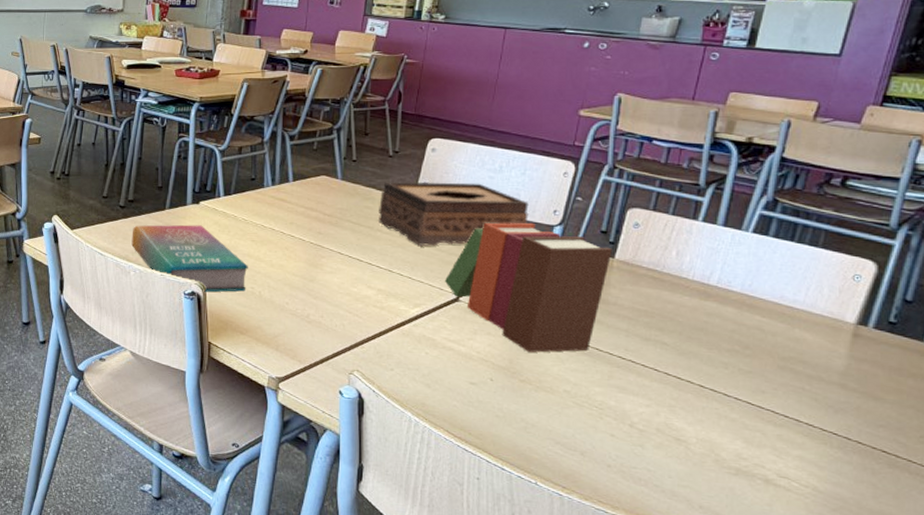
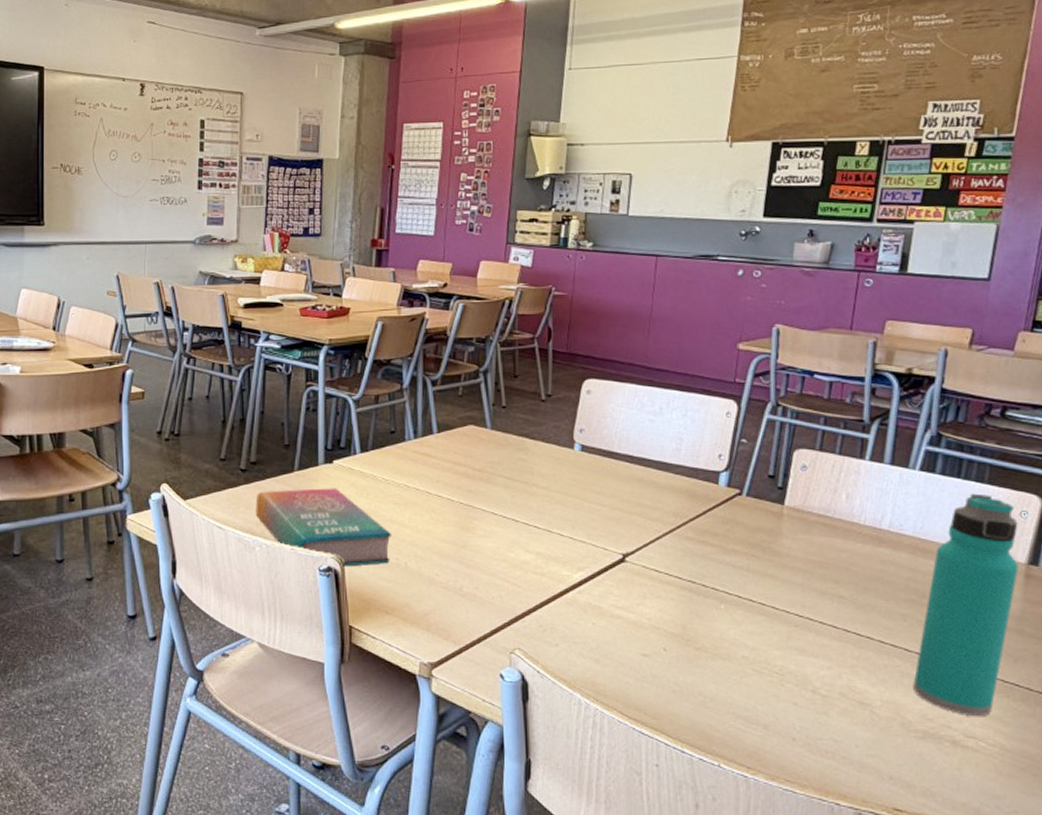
tissue box: present [379,182,529,247] -> none [533,427,693,502]
books: present [445,222,612,353] -> none [609,469,782,615]
water bottle: none [730,256,850,459] -> present [913,493,1019,716]

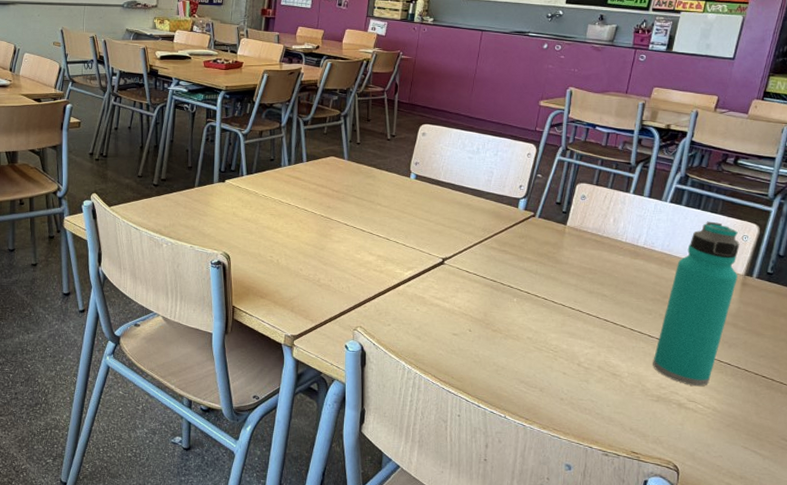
book: present [255,488,391,567] -> none [164,201,267,261]

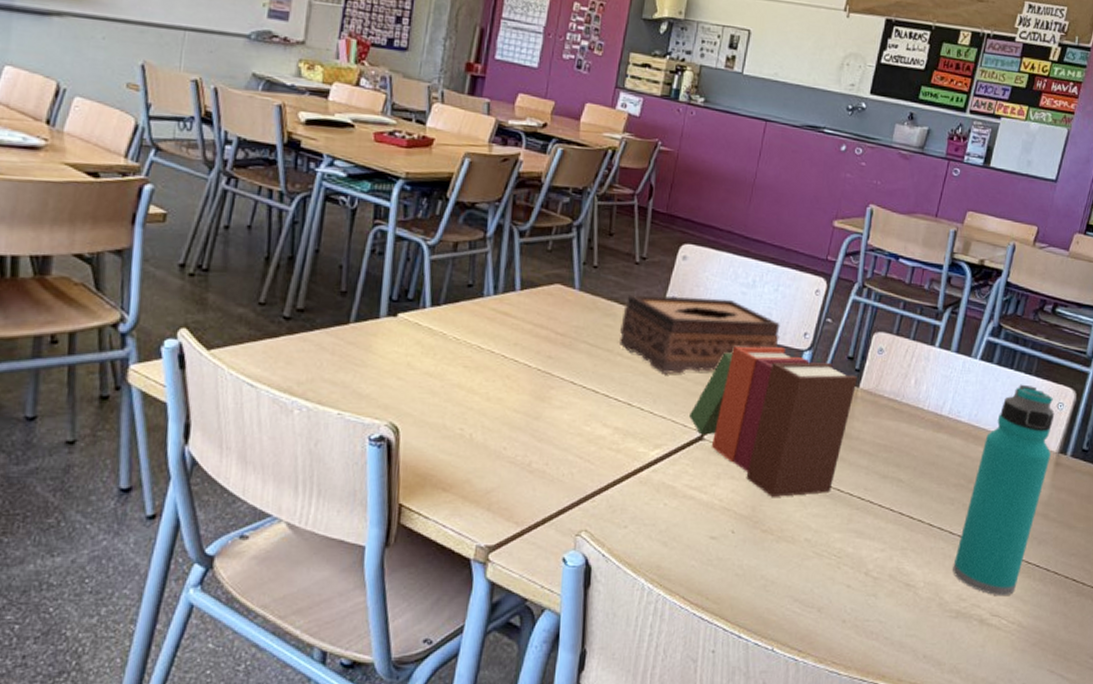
tissue box: none [378,162,500,218] -> present [619,294,780,375]
books: none [433,196,565,306] -> present [689,346,858,497]

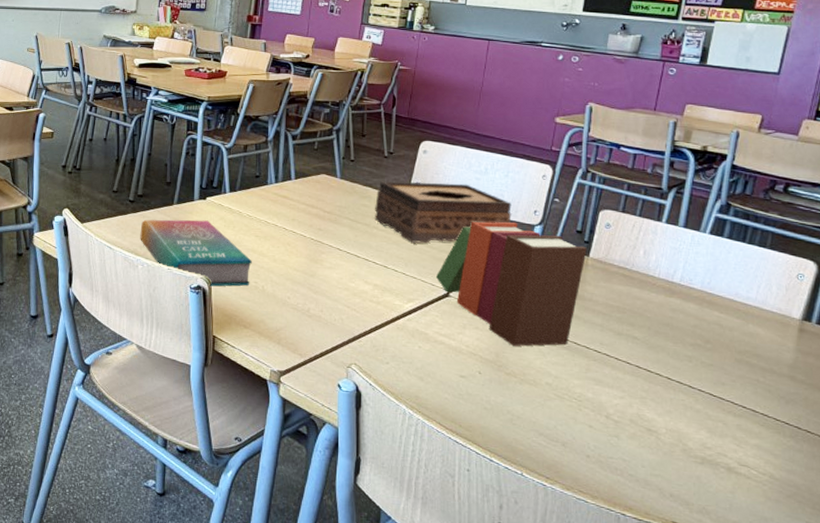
book: none [297,344,458,437] -> present [140,219,252,287]
water bottle: present [953,384,1055,595] -> none [695,256,795,448]

